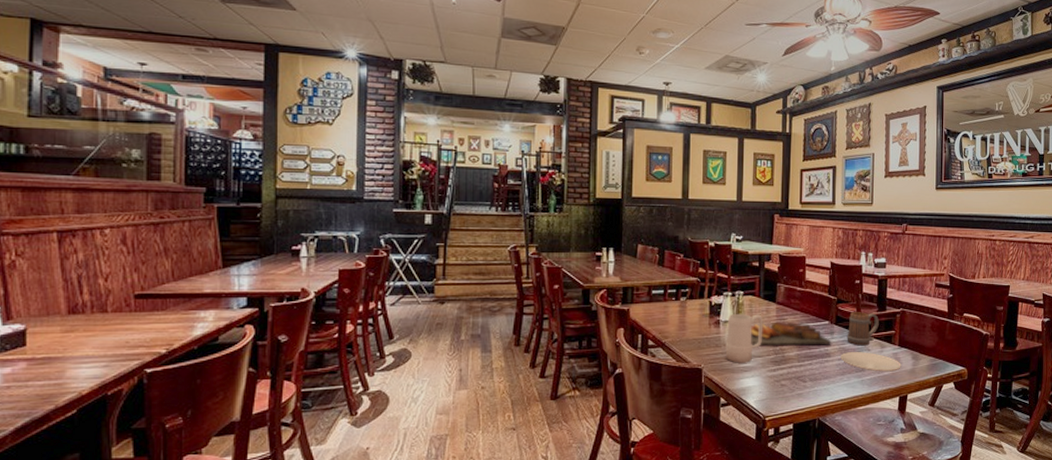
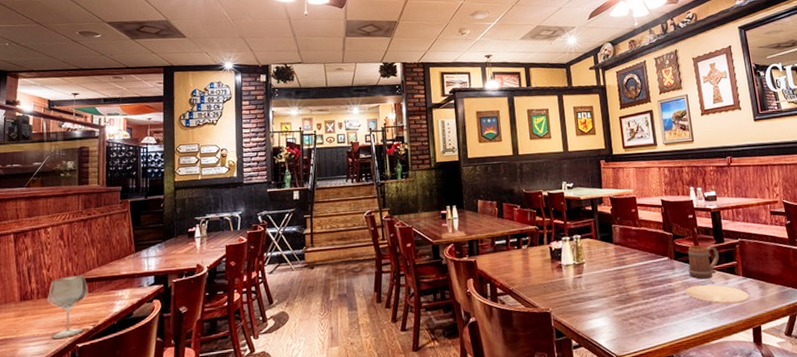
wine glass: none [104,289,161,362] -> present [46,274,89,340]
beer mug: present [725,313,764,363] -> none [569,255,605,305]
food platter: present [751,321,832,346] -> none [592,261,674,286]

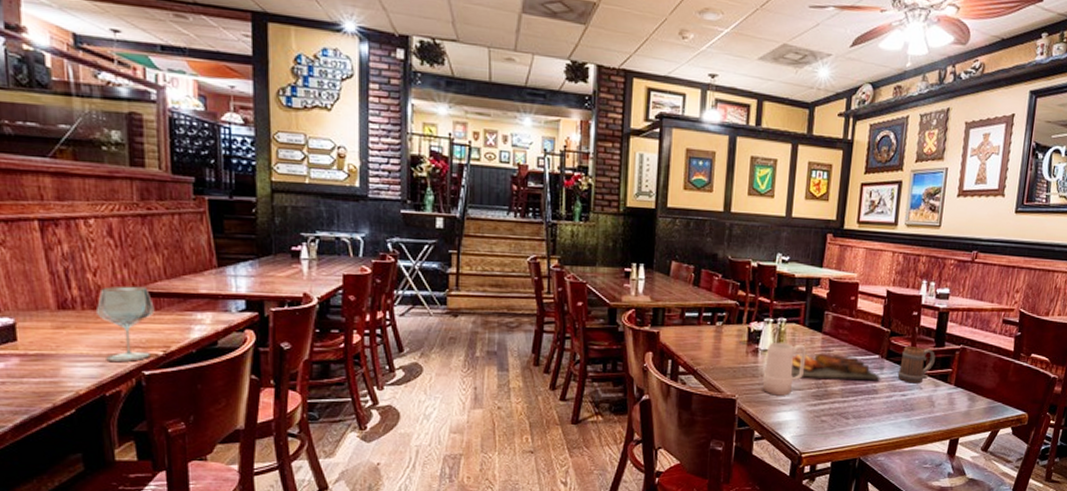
beer mug: none [569,255,605,305] -> present [762,342,807,396]
food platter: none [592,261,674,286] -> present [791,353,880,381]
plate: present [685,284,750,304] -> none [889,390,956,413]

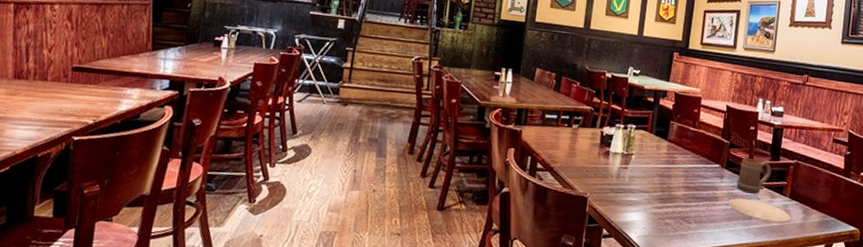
wine glass: present [95,286,155,363] -> none [44,62,94,128]
beer mug: present [762,342,807,396] -> none [611,146,653,197]
food platter: present [791,353,880,381] -> none [638,159,720,189]
plate: none [889,390,956,413] -> present [728,198,791,224]

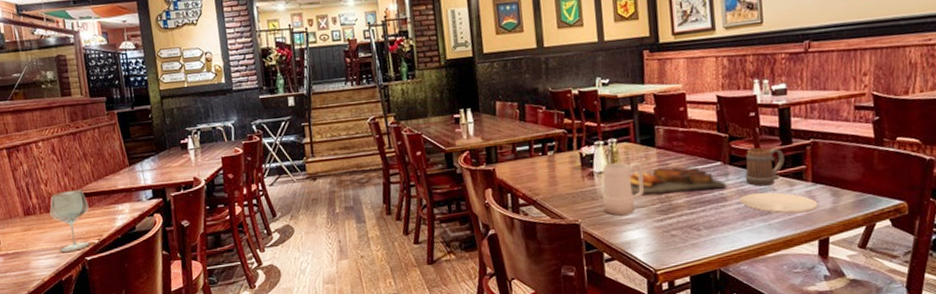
wine glass: none [44,62,94,128] -> present [49,189,90,253]
beer mug: none [611,146,653,197] -> present [602,161,644,216]
food platter: none [638,159,720,189] -> present [630,167,727,196]

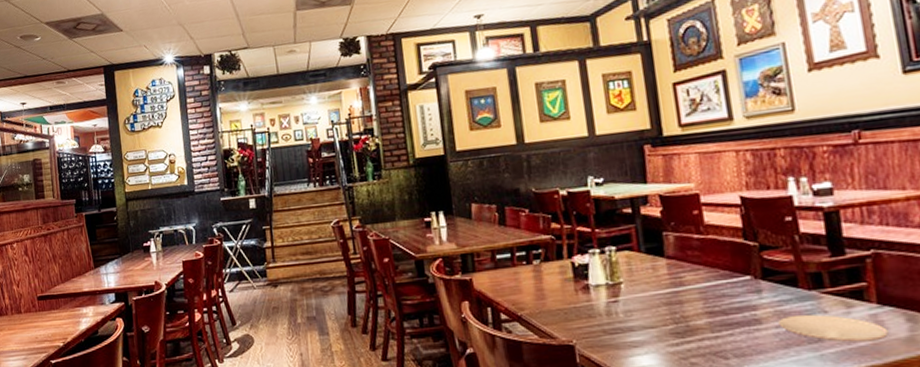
wine glass: present [49,189,90,253] -> none [19,291,56,355]
beer mug: present [602,161,644,216] -> none [600,273,653,337]
food platter: present [630,167,727,196] -> none [634,281,760,314]
beer mug: present [745,148,784,187] -> none [783,259,837,307]

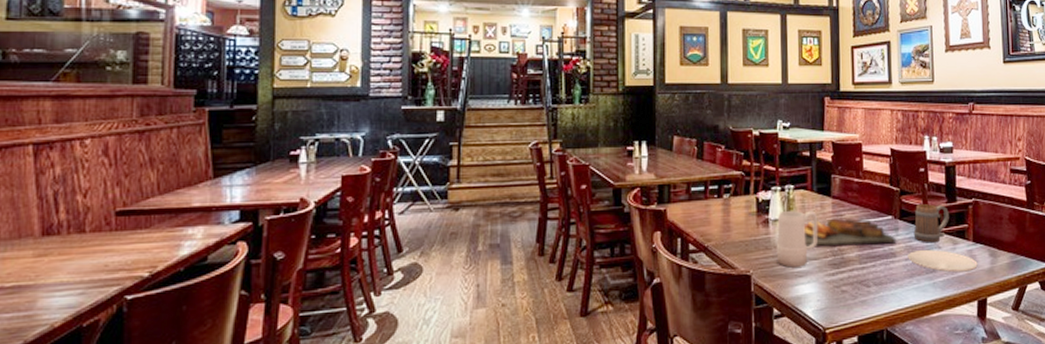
beer mug: none [600,273,653,337] -> present [776,210,818,268]
food platter: none [634,281,760,314] -> present [805,218,897,247]
beer mug: none [783,259,837,307] -> present [913,204,949,243]

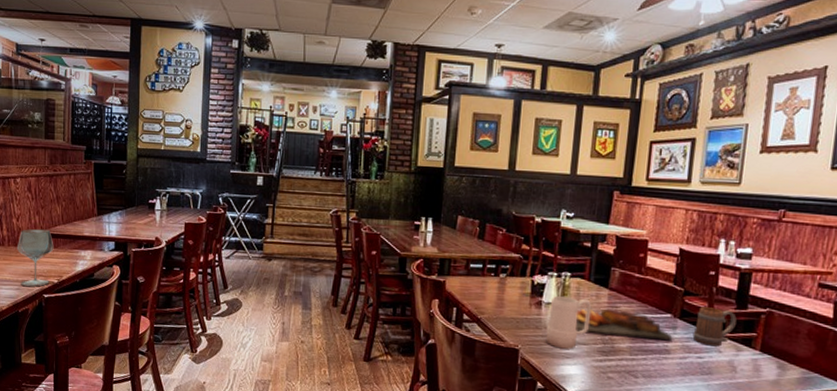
wine glass: none [81,204,144,289] -> present [16,228,54,287]
plate: present [908,250,978,273] -> none [683,351,762,380]

